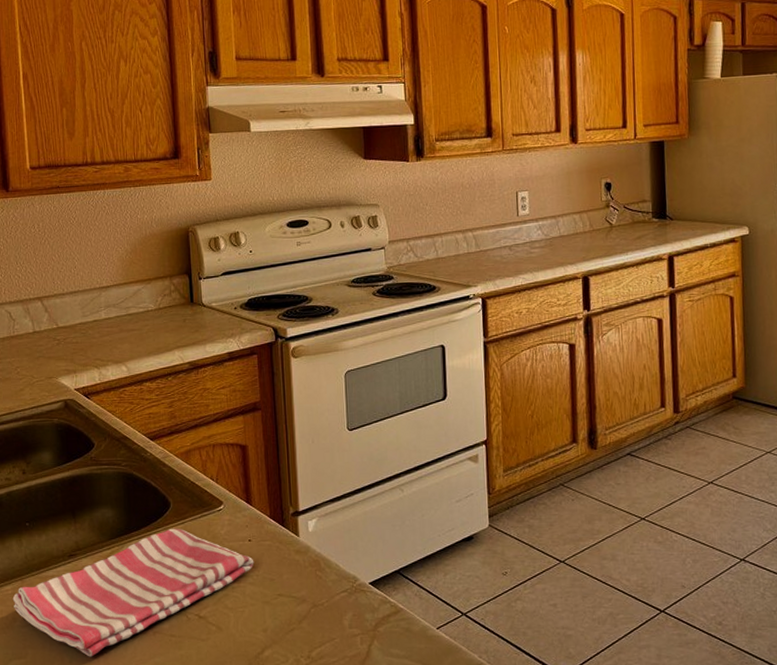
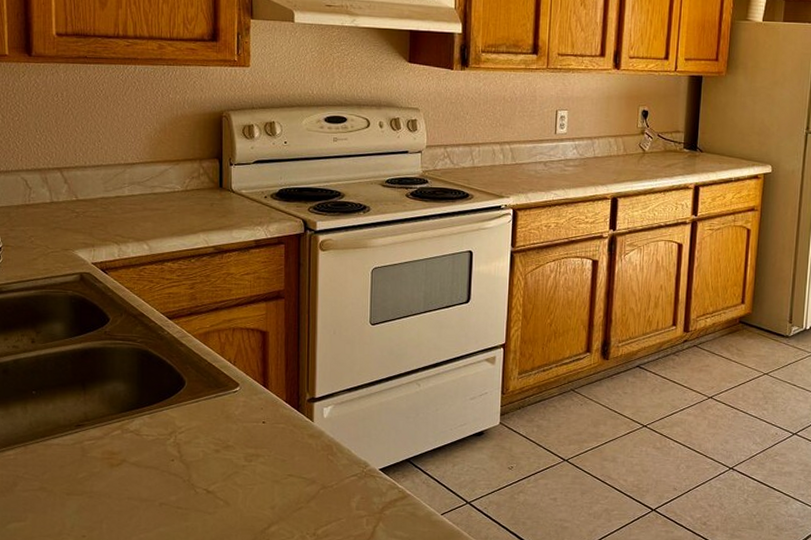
dish towel: present [12,528,254,657] -> none [14,406,267,524]

